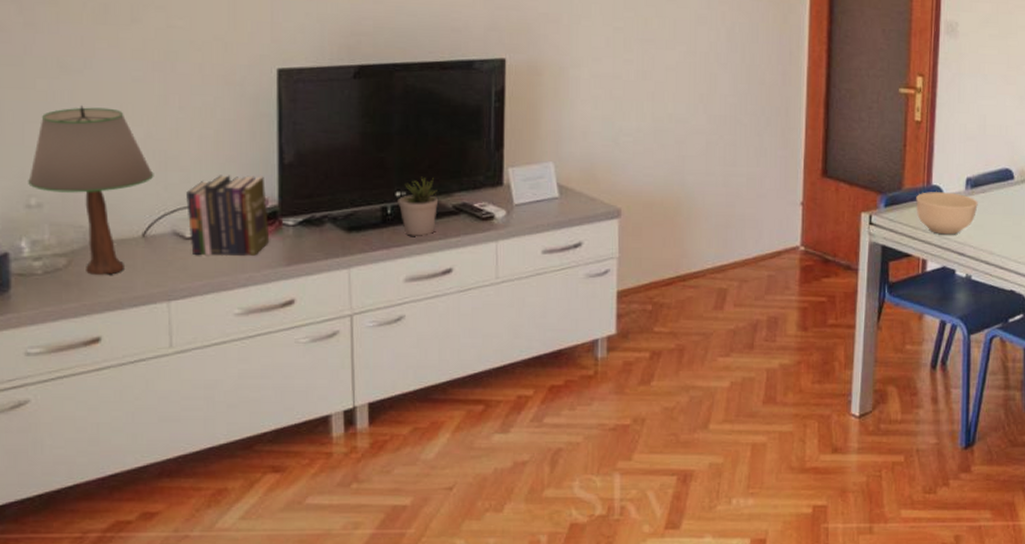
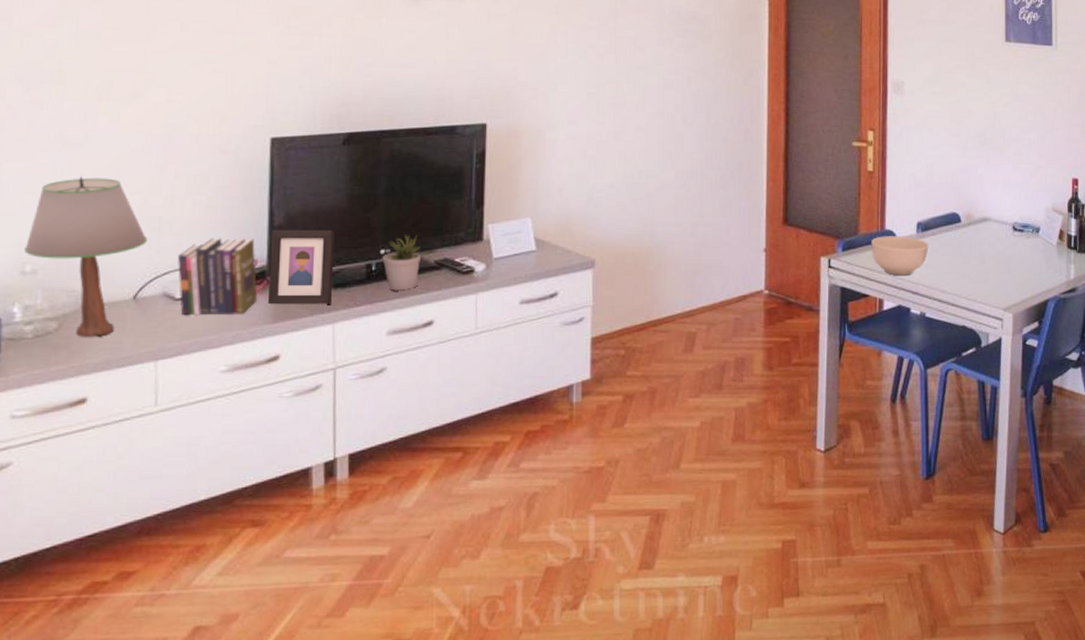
picture frame: none [280,167,348,248] -> present [267,229,335,305]

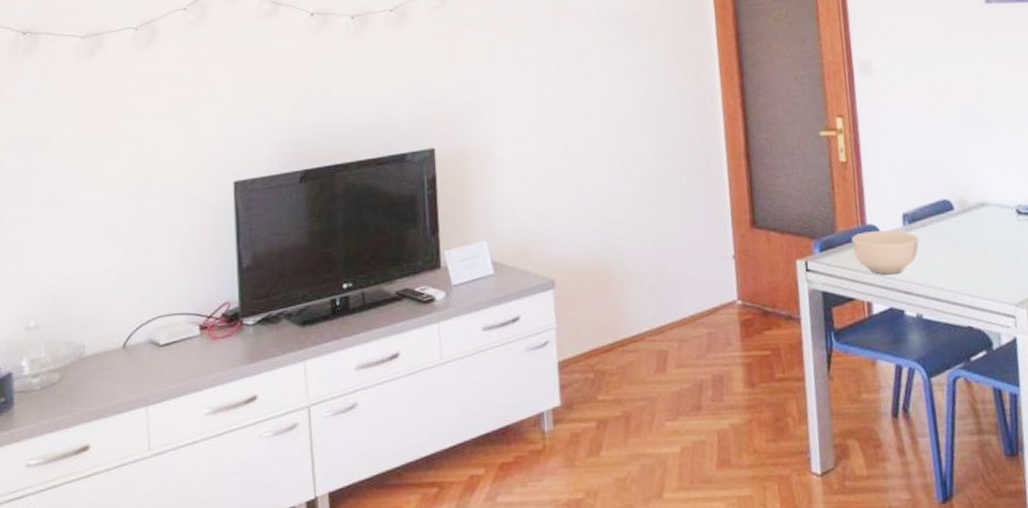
table lamp: present [24,176,148,337] -> none [28,233,132,387]
books: present [178,238,258,316] -> none [159,281,233,361]
picture frame: present [267,229,335,305] -> none [240,267,301,346]
potted plant: present [382,234,422,291] -> none [345,267,383,325]

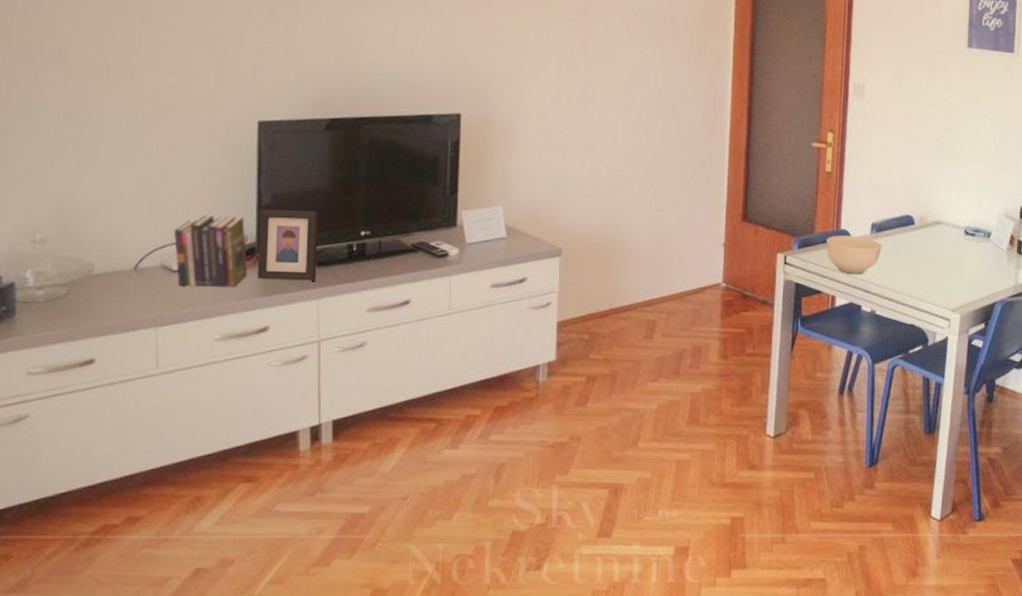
books: none [159,281,233,361] -> present [174,215,248,288]
picture frame: none [240,267,301,346] -> present [257,208,318,281]

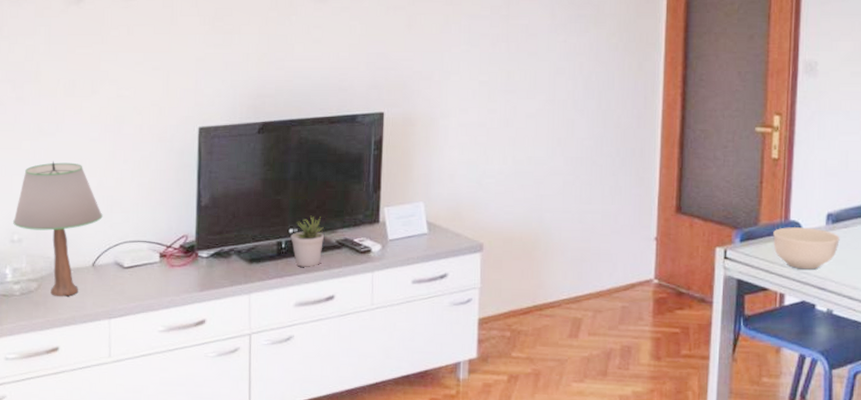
table lamp: none [34,152,146,303] -> present [13,161,103,297]
books: present [174,215,248,288] -> none [126,215,188,283]
picture frame: present [257,208,318,281] -> none [196,208,251,277]
potted plant: none [362,218,399,271] -> present [291,215,325,267]

